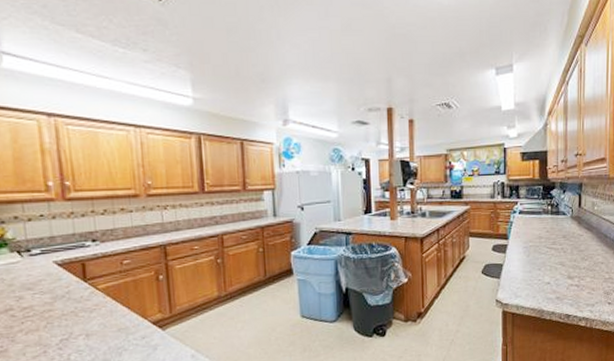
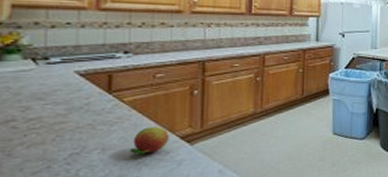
fruit: none [109,312,142,341] -> present [129,126,169,155]

